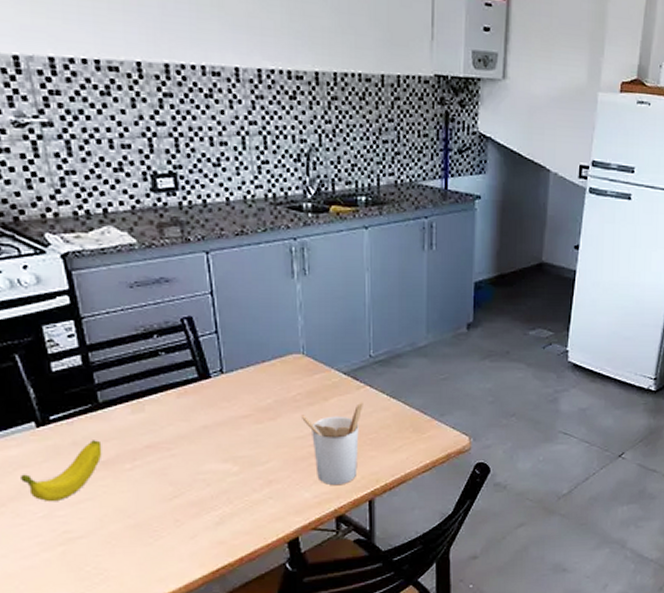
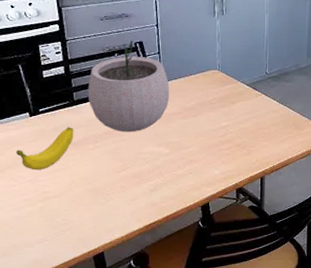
plant pot: none [117,315,236,445] -> present [87,40,170,132]
utensil holder: present [300,402,363,486] -> none [215,106,260,166]

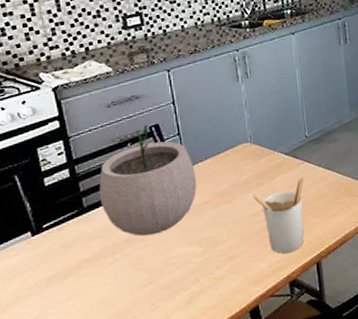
banana: present [16,127,74,171] -> none [18,240,87,303]
utensil holder: none [215,106,260,166] -> present [252,176,305,254]

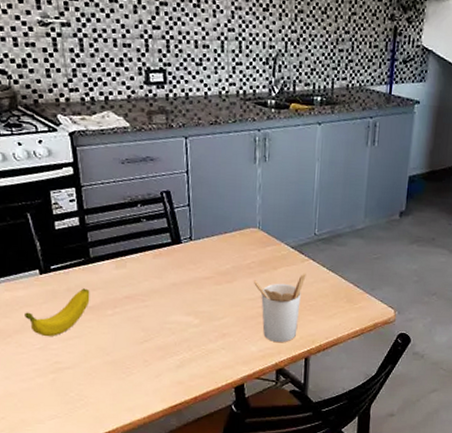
banana: none [18,240,87,303] -> present [25,288,90,337]
plant pot: present [99,125,197,236] -> none [106,189,201,298]

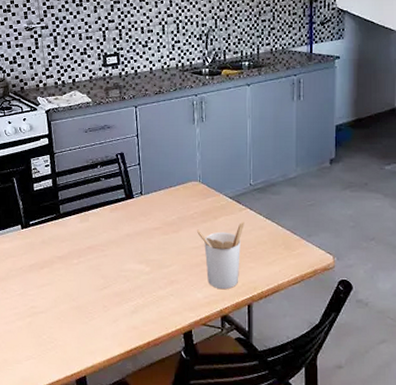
banana: present [25,288,90,337] -> none [9,240,60,284]

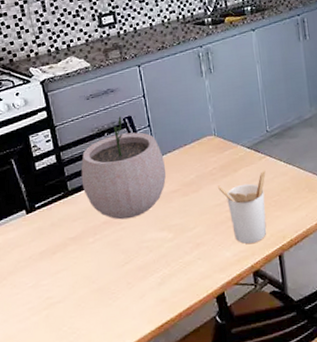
plant pot: none [72,152,150,248] -> present [81,116,166,220]

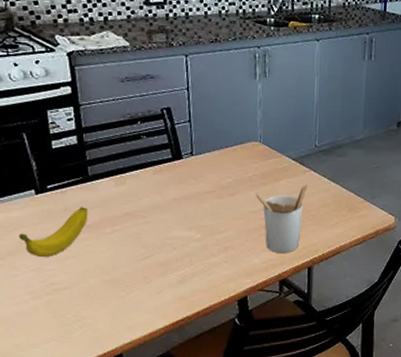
banana: none [16,220,72,274] -> present [19,207,88,258]
plant pot: present [81,116,166,220] -> none [105,106,202,214]

